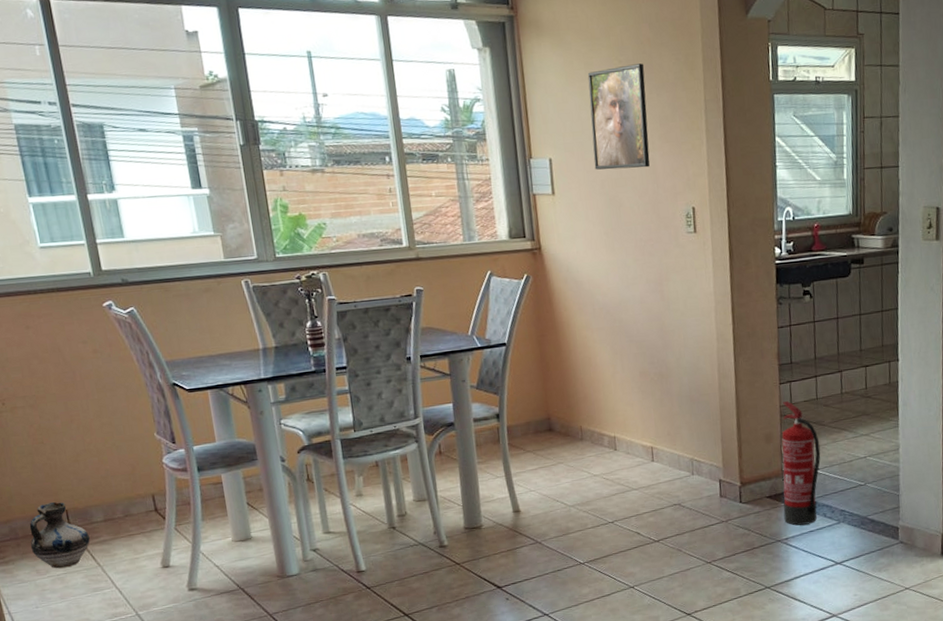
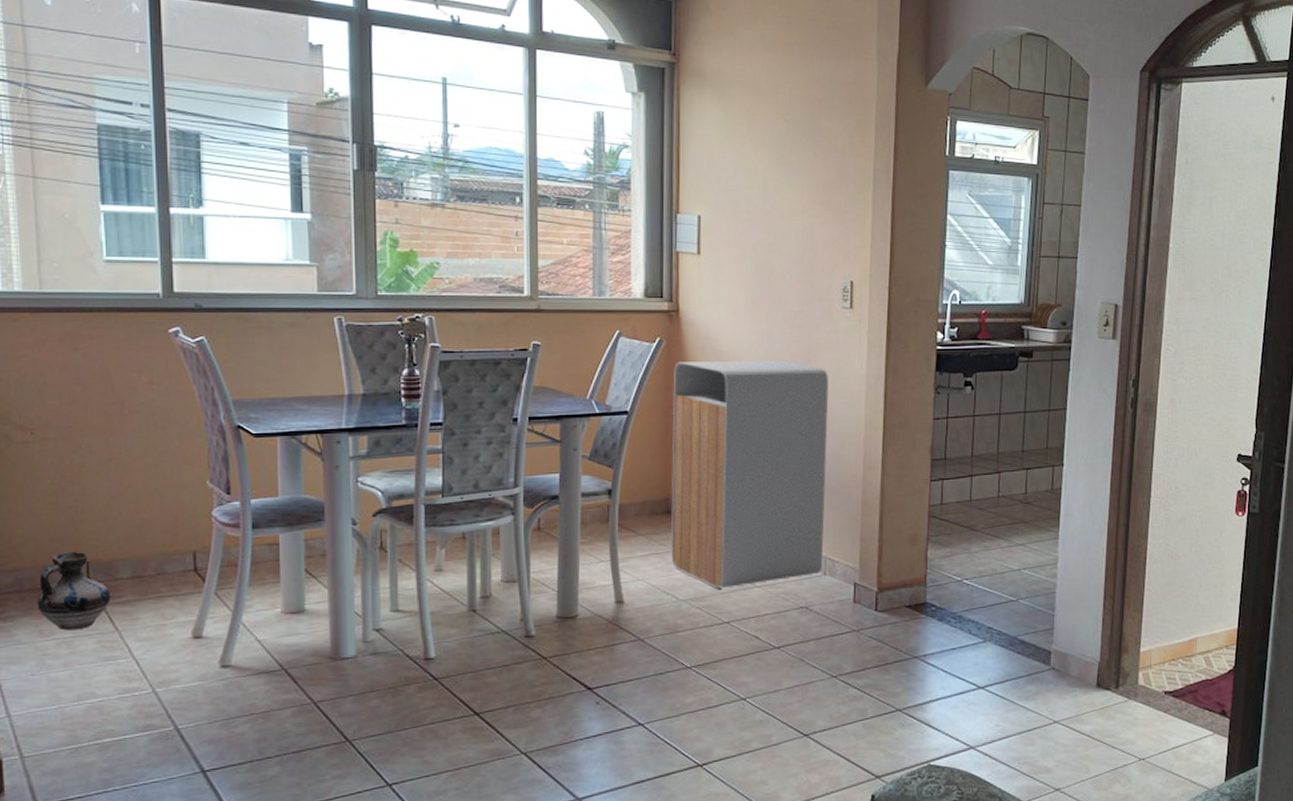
trash can: none [542,285,690,494] -> present [671,360,829,589]
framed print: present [587,63,650,170] -> none [747,125,811,235]
fire extinguisher: present [782,401,821,526] -> none [923,501,970,641]

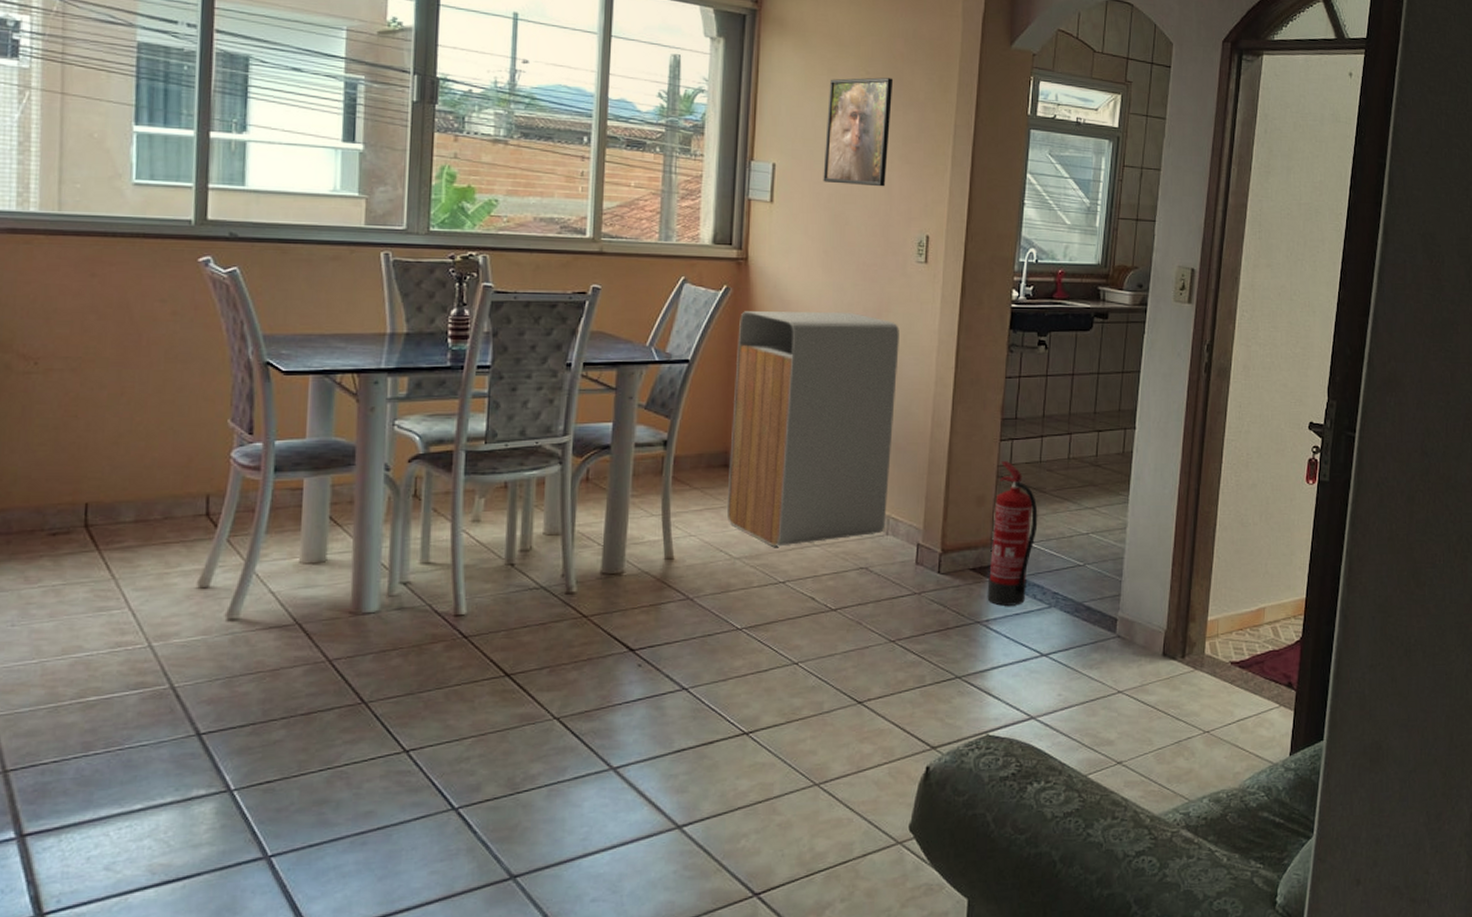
ceramic jug: present [37,551,110,631] -> none [24,491,110,578]
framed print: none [747,125,811,235] -> present [823,77,893,187]
fire extinguisher: none [923,501,970,641] -> present [987,461,1038,606]

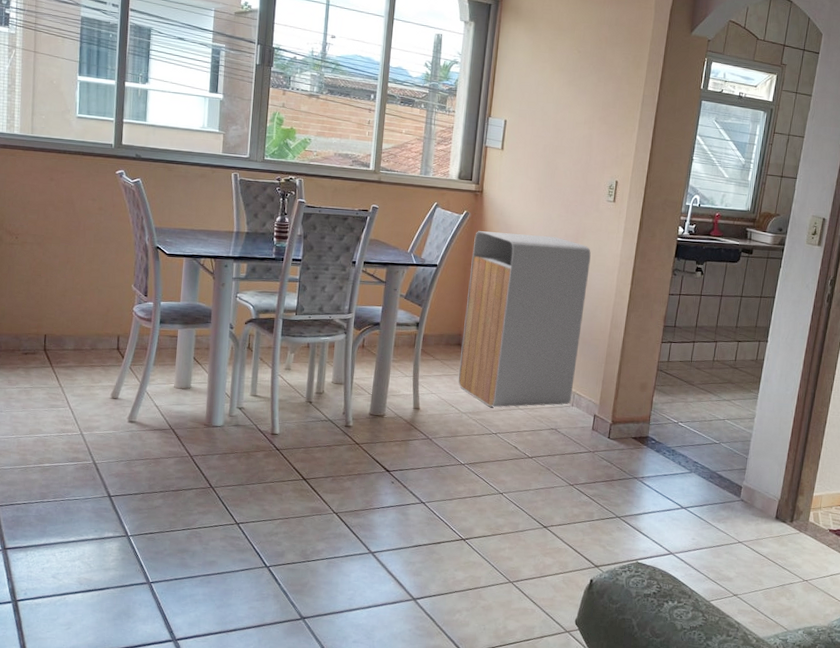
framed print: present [823,77,893,187] -> none [541,55,598,142]
fire extinguisher: present [987,461,1038,606] -> none [644,358,687,469]

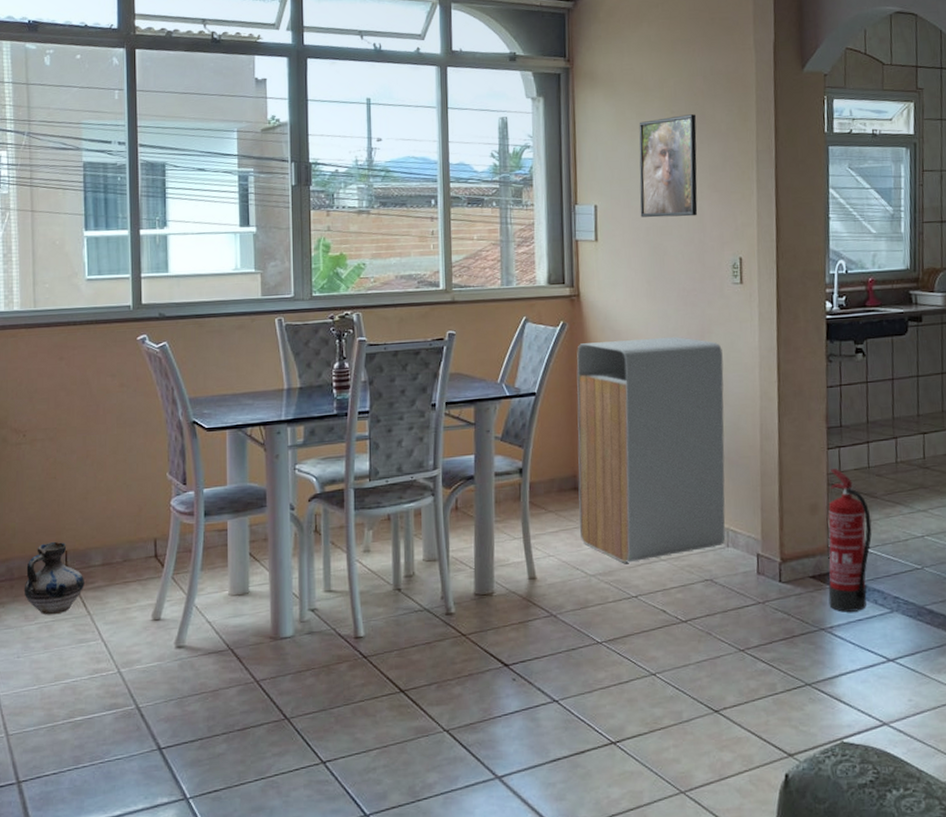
ceramic jug: none [8,325,59,383] -> present [24,541,84,615]
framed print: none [541,55,598,142] -> present [639,114,698,218]
fire extinguisher: none [644,358,687,469] -> present [828,469,872,612]

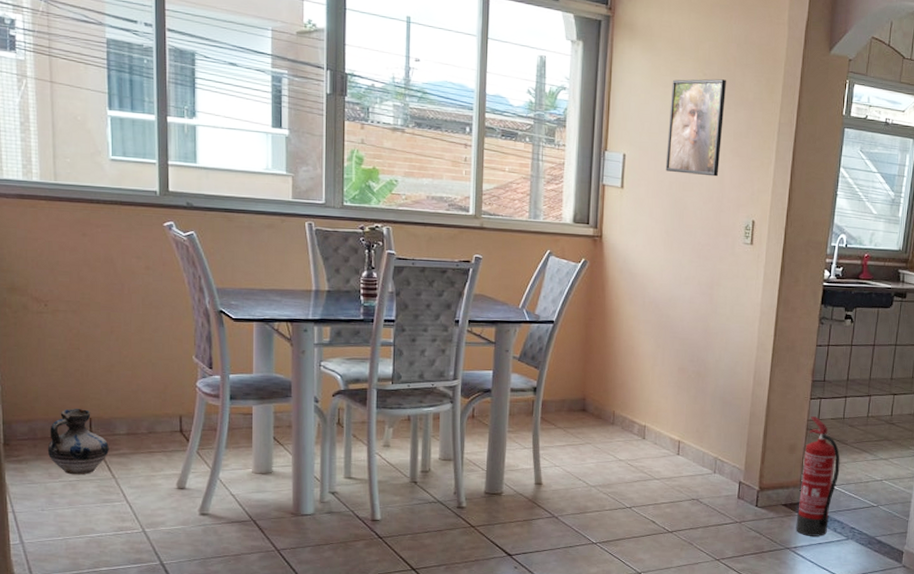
trash can: present [576,337,726,563] -> none [584,281,728,479]

